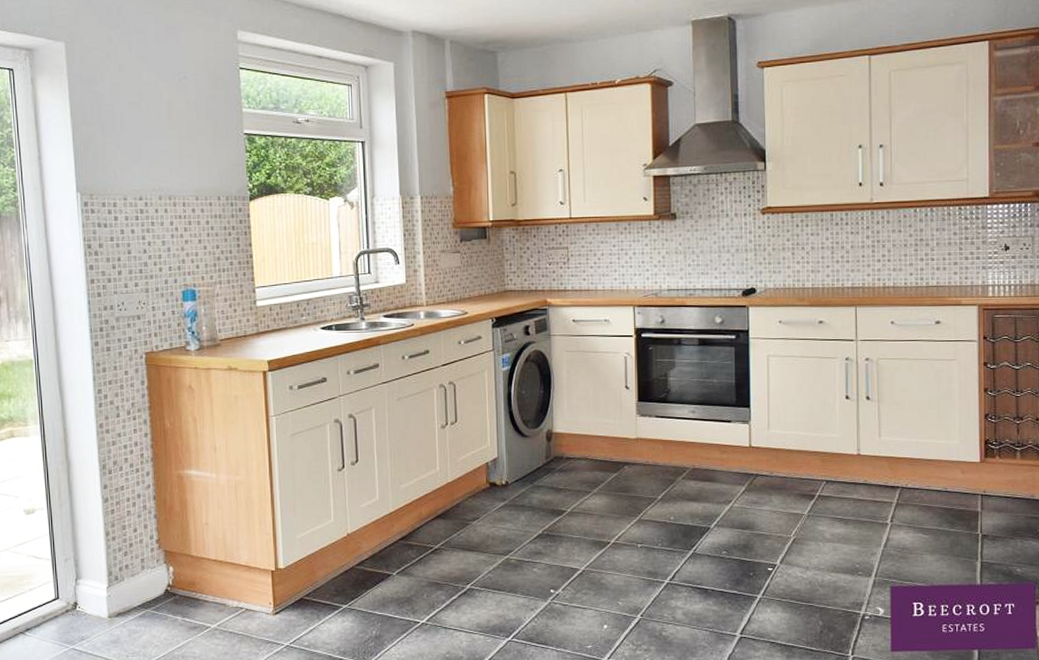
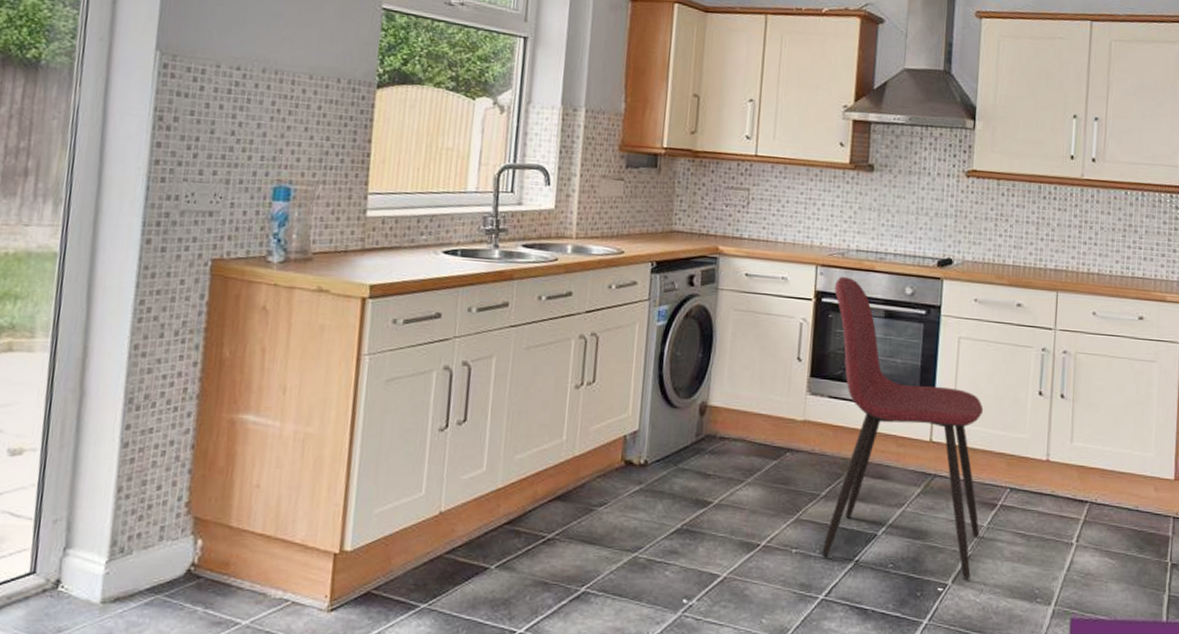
dining chair: none [652,313,802,560] -> present [822,276,984,580]

